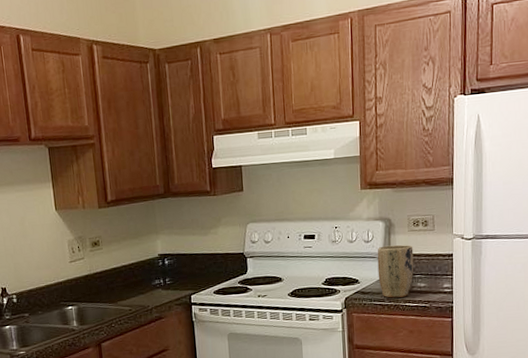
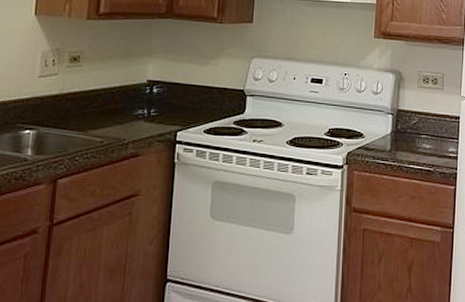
plant pot: present [377,244,414,298] -> none [384,100,422,158]

